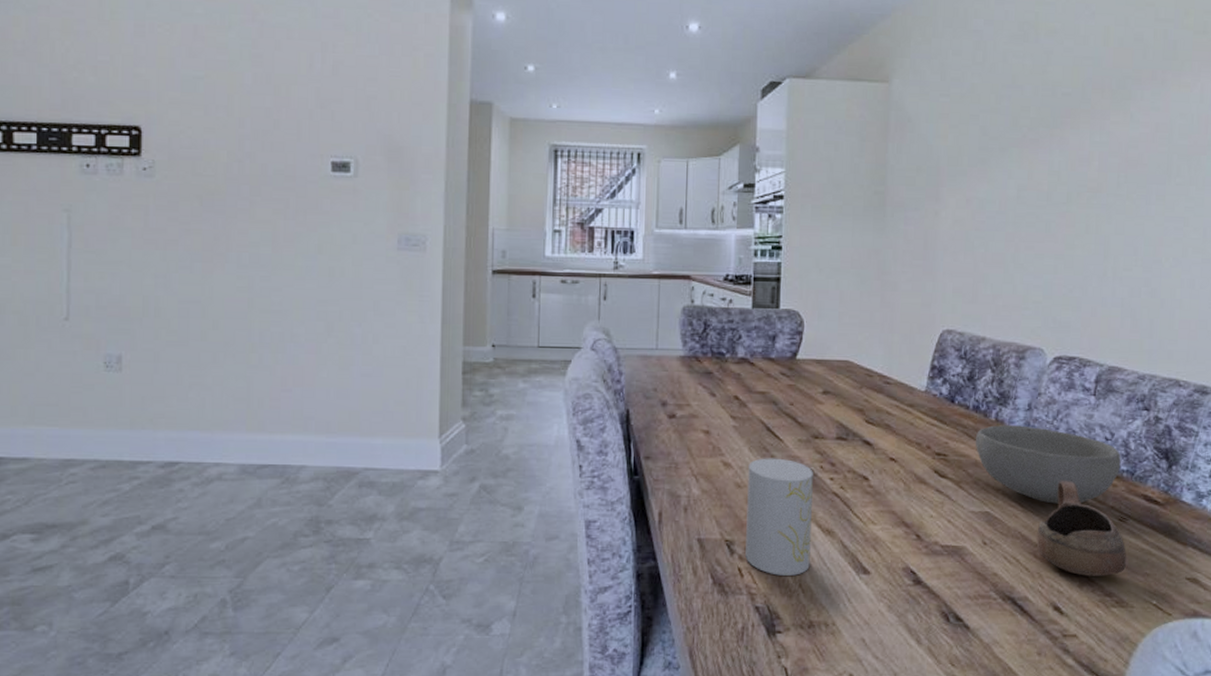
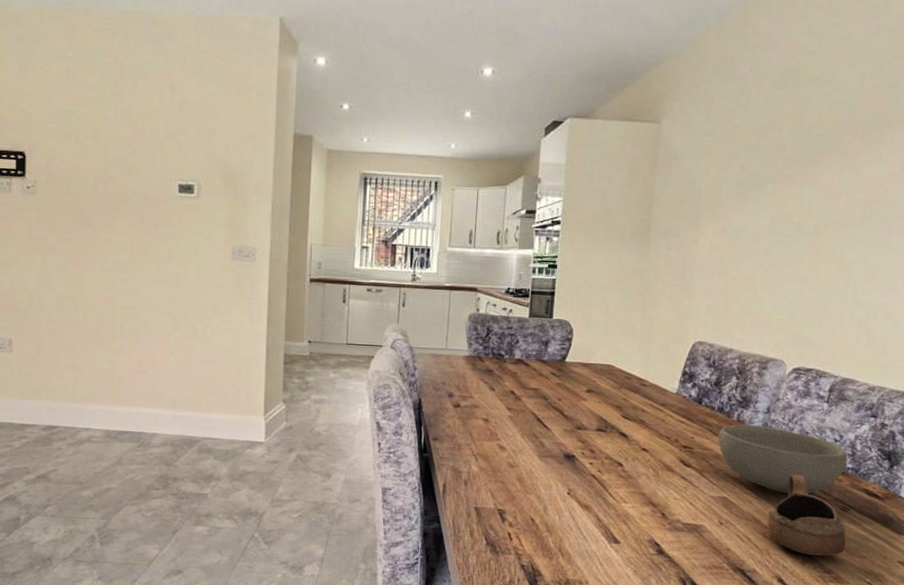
cup: present [745,458,813,576] -> none [514,443,575,541]

